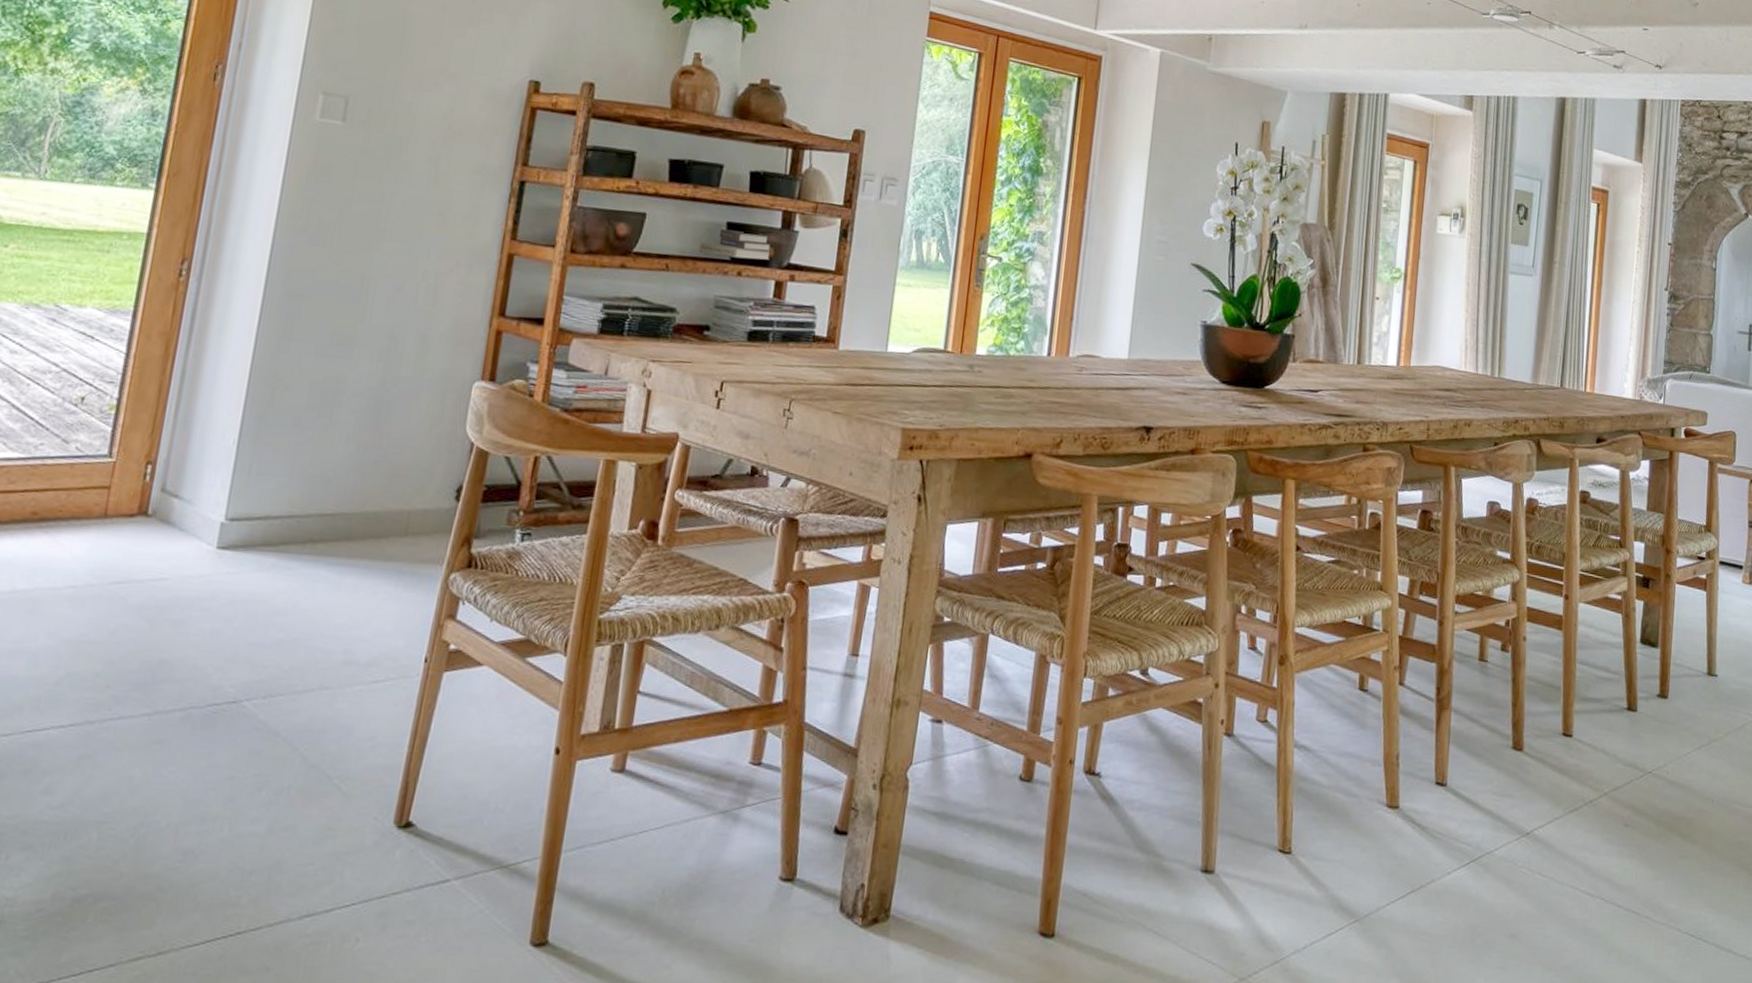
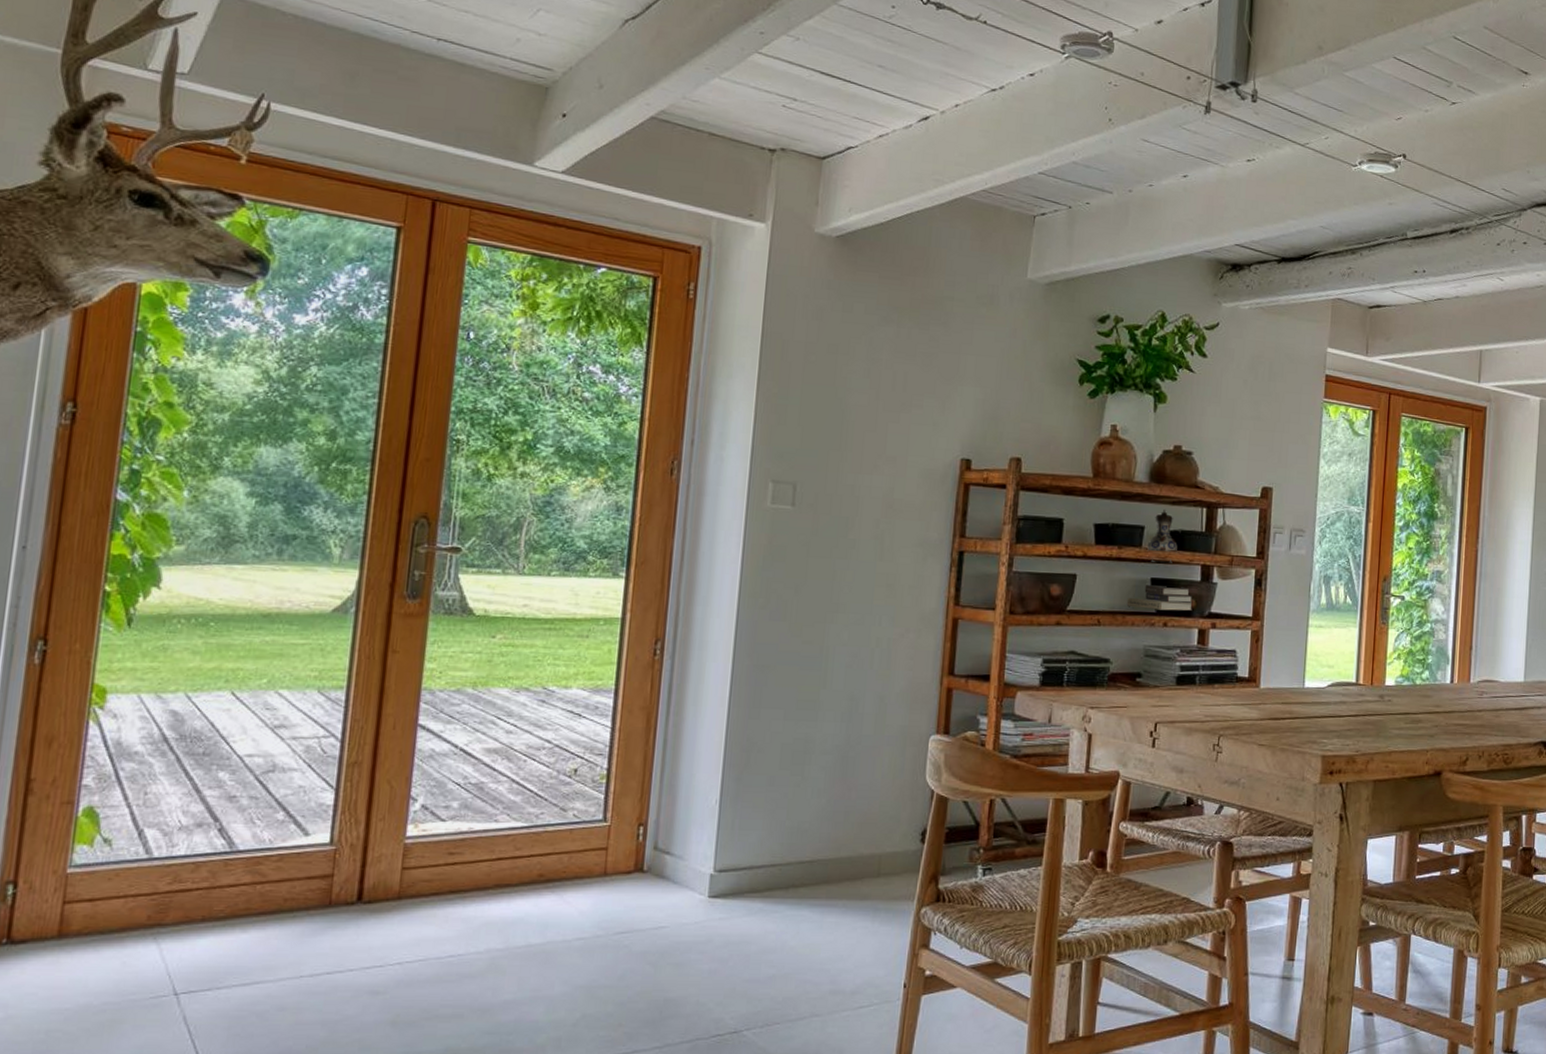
lidded jug: none [725,148,758,208] -> present [1147,510,1178,564]

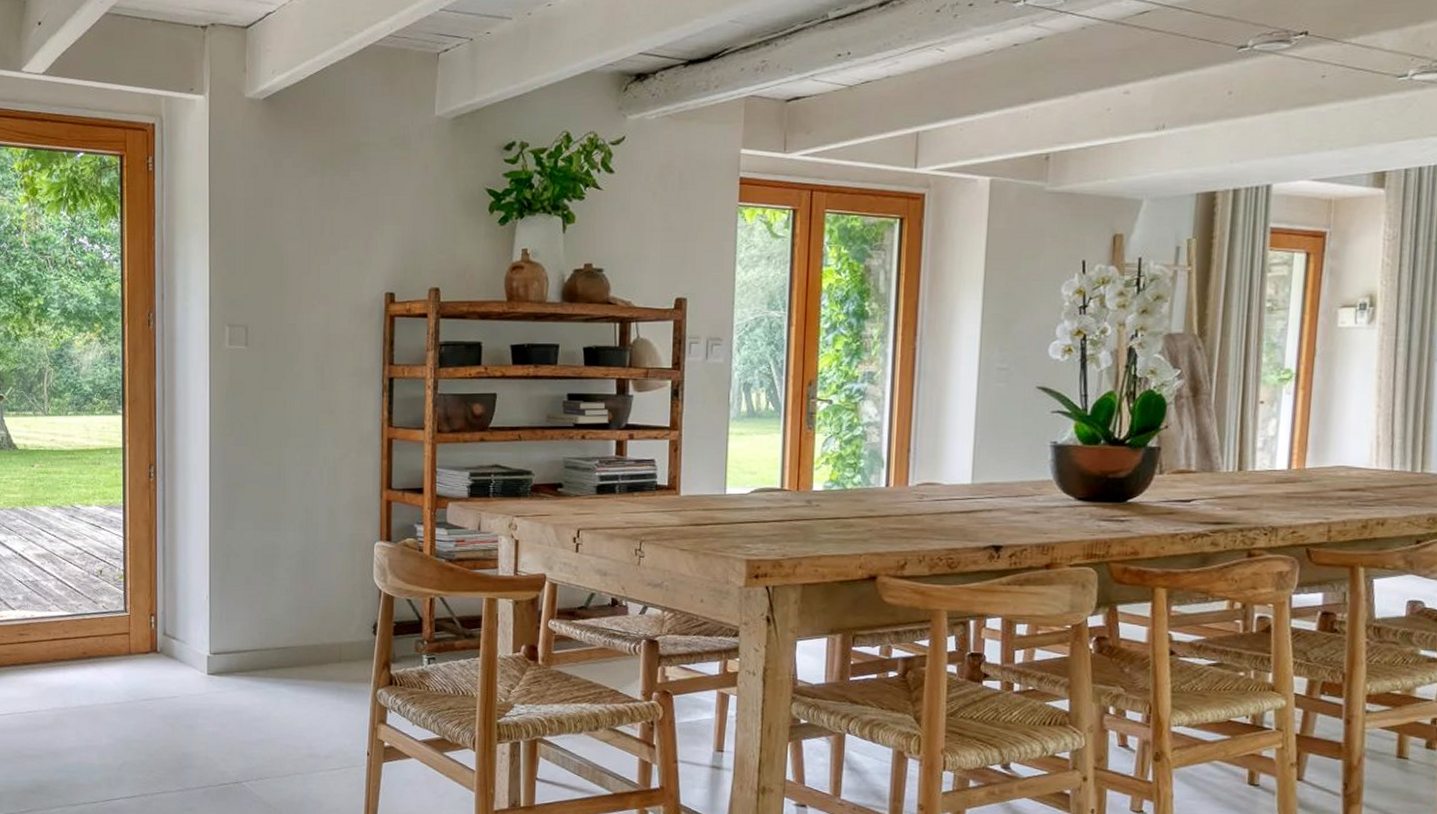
lidded jug: present [1147,510,1178,564] -> none [563,327,592,380]

